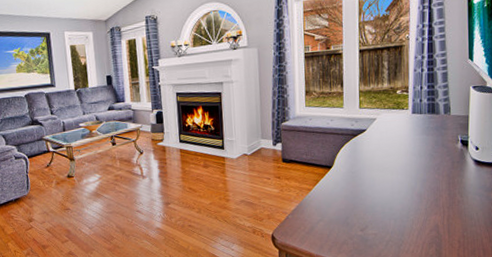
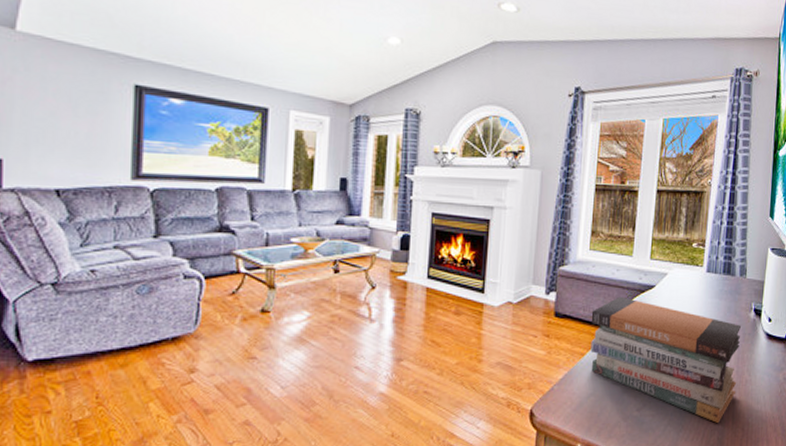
book stack: none [313,141,450,238] -> present [590,296,741,424]

